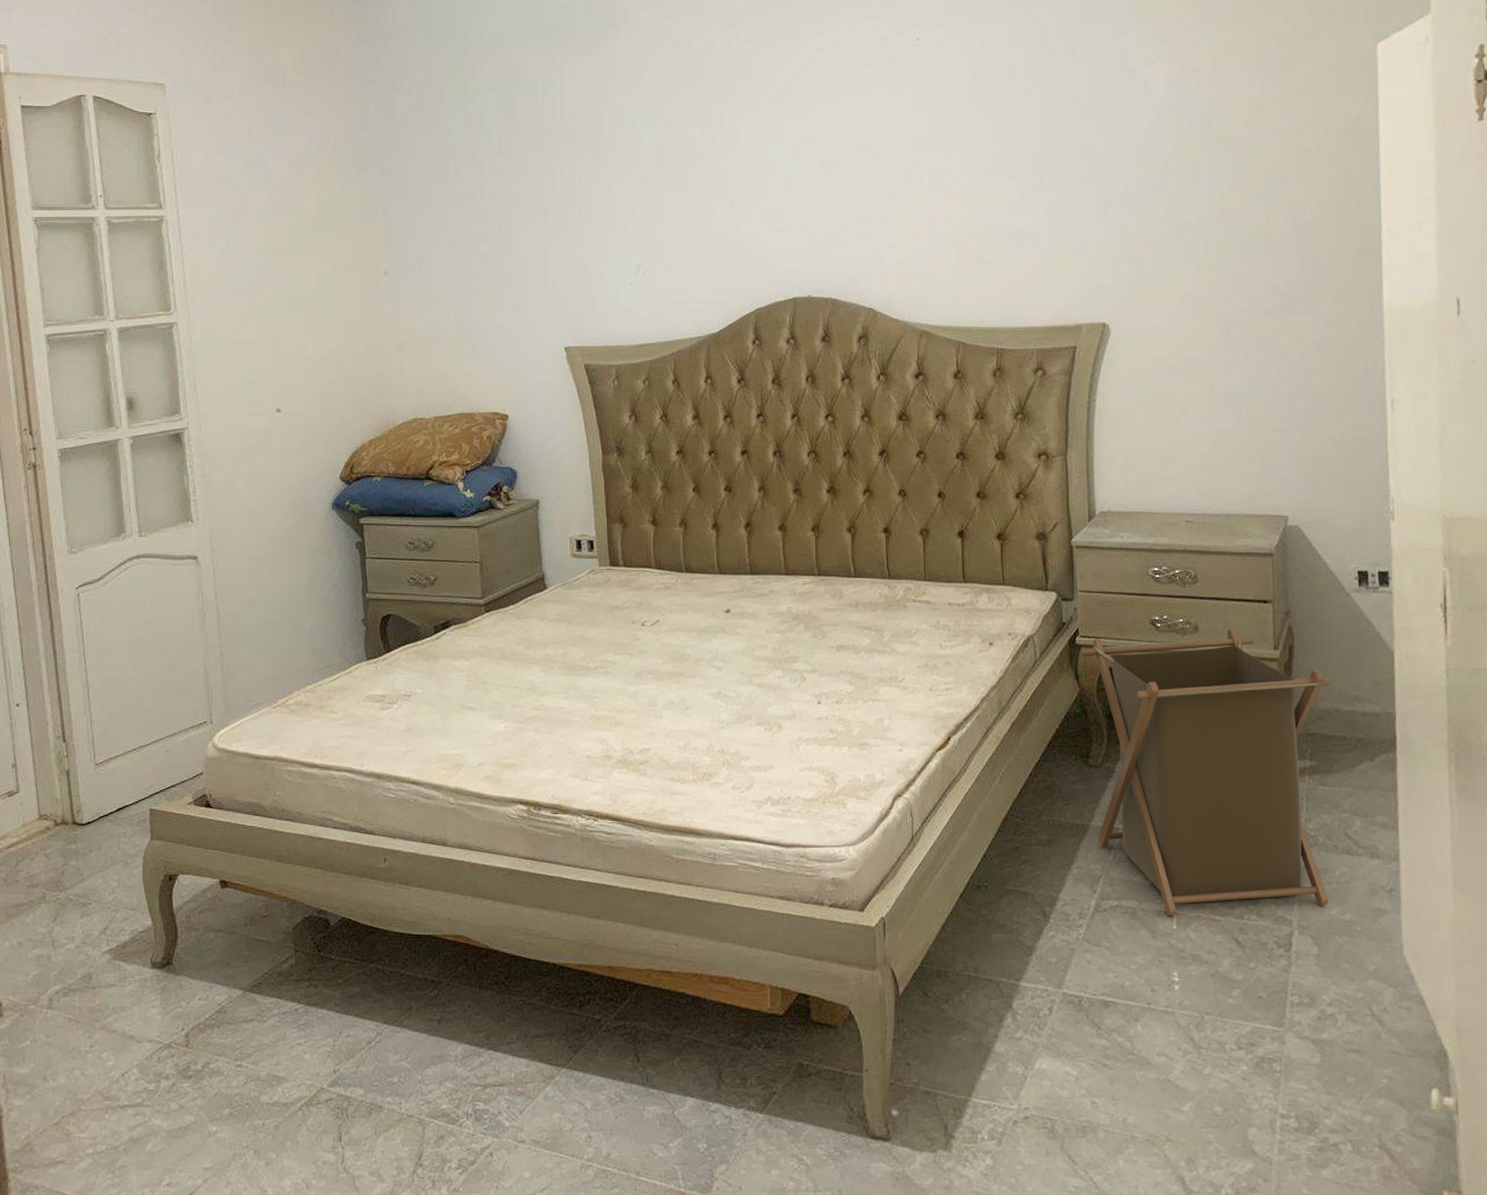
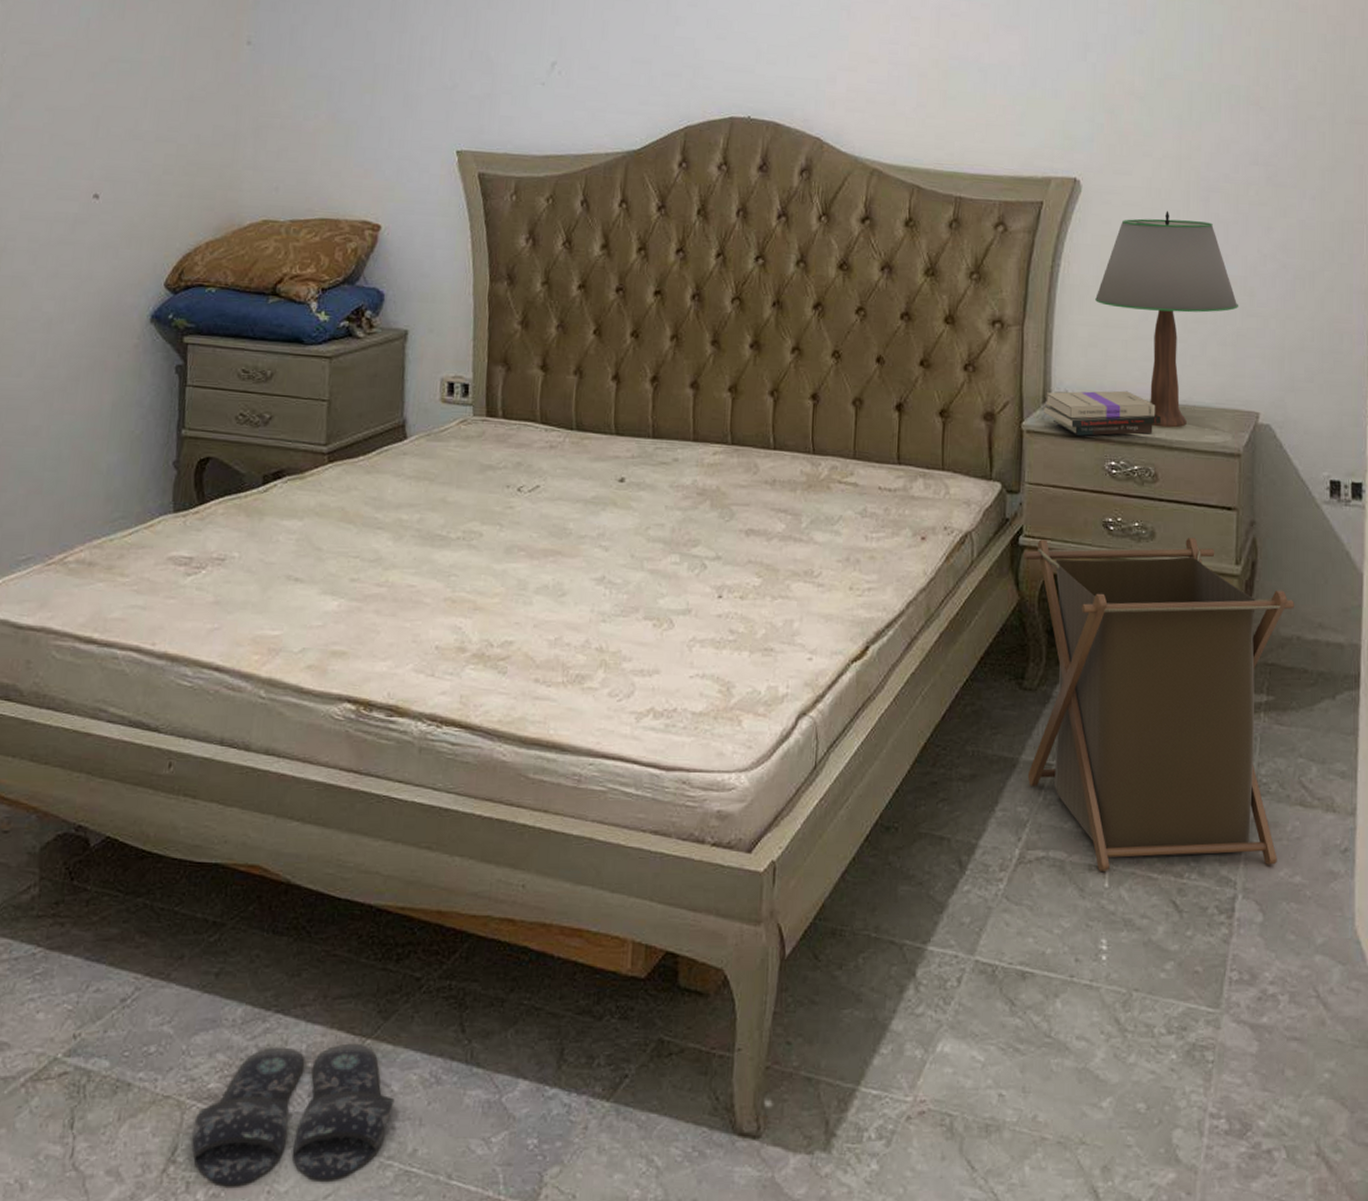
slippers: none [432,1072,589,1185] -> present [191,1043,395,1189]
books: none [1090,505,1197,547] -> present [1044,390,1161,436]
table lamp: none [1130,344,1263,535] -> present [1095,210,1239,428]

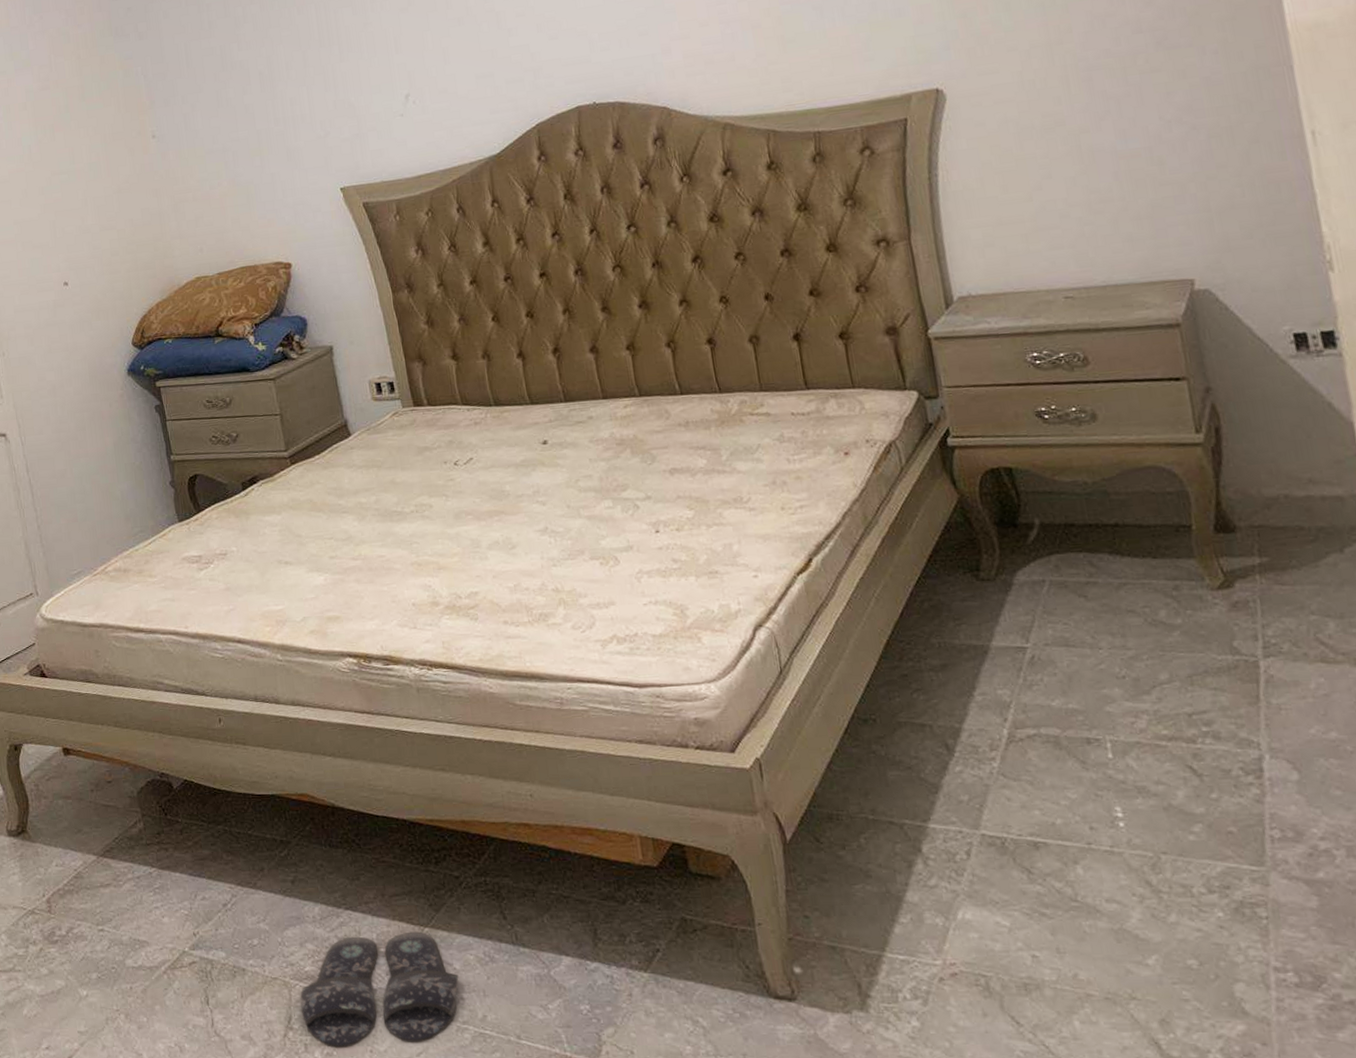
laundry basket: present [1023,537,1294,871] -> none [954,412,1305,743]
books: present [1044,390,1161,436] -> none [948,282,1081,334]
table lamp: present [1095,210,1239,428] -> none [983,99,1149,312]

